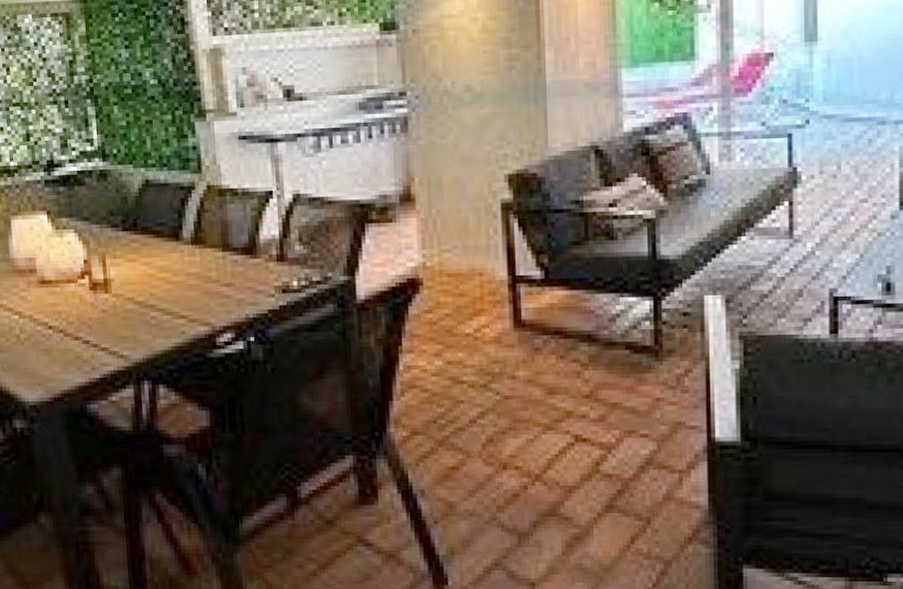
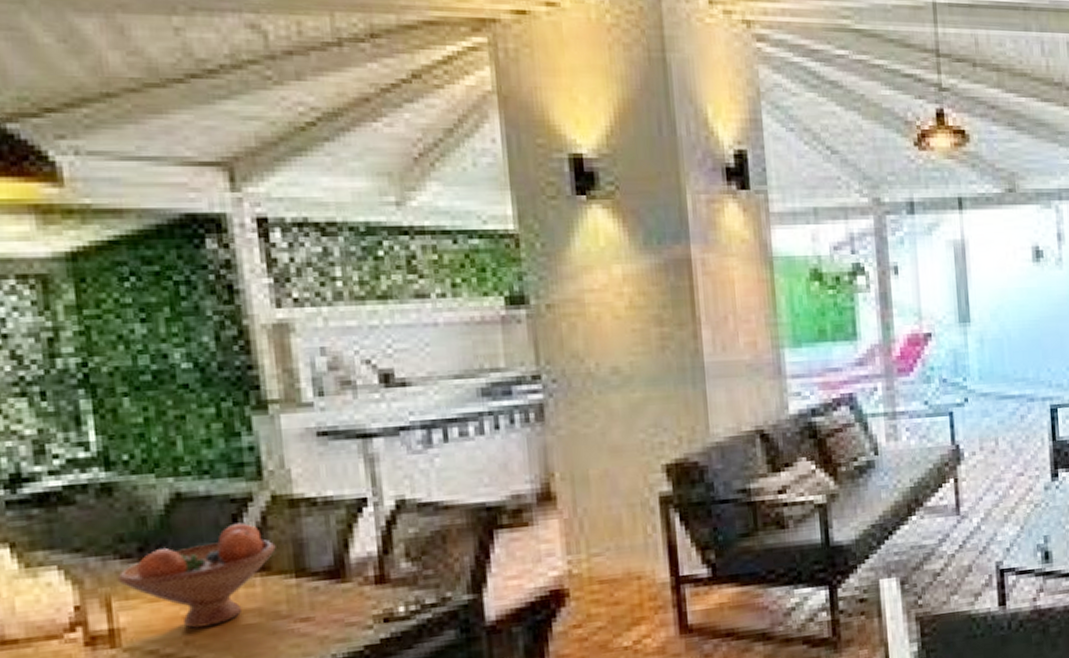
fruit bowl: none [109,205,210,284] -> present [117,522,276,628]

